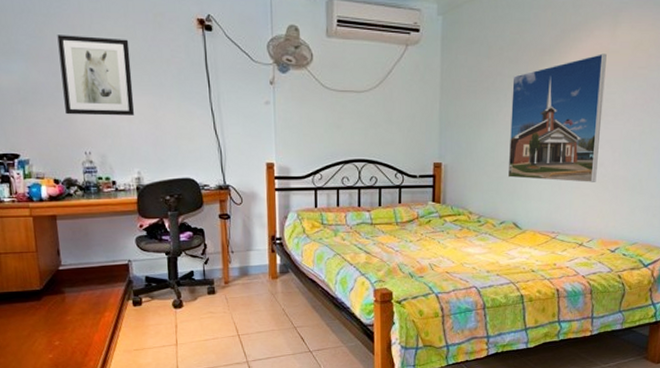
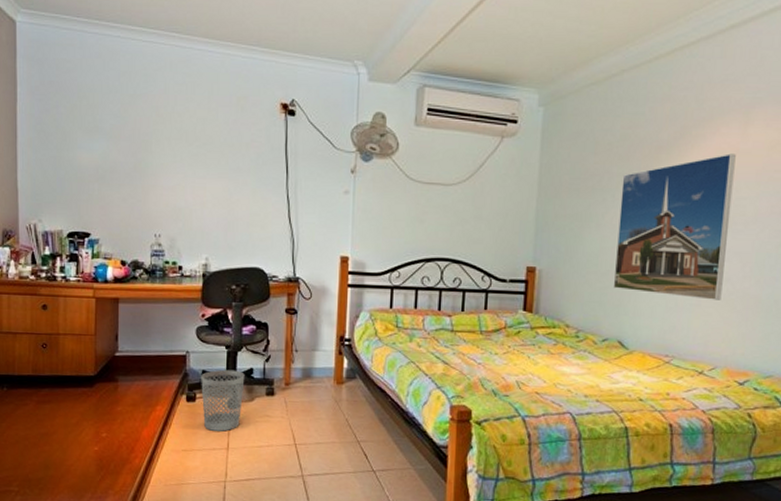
wall art: present [57,35,135,116] -> none [140,115,210,199]
wastebasket: none [145,274,187,330] -> present [201,369,245,431]

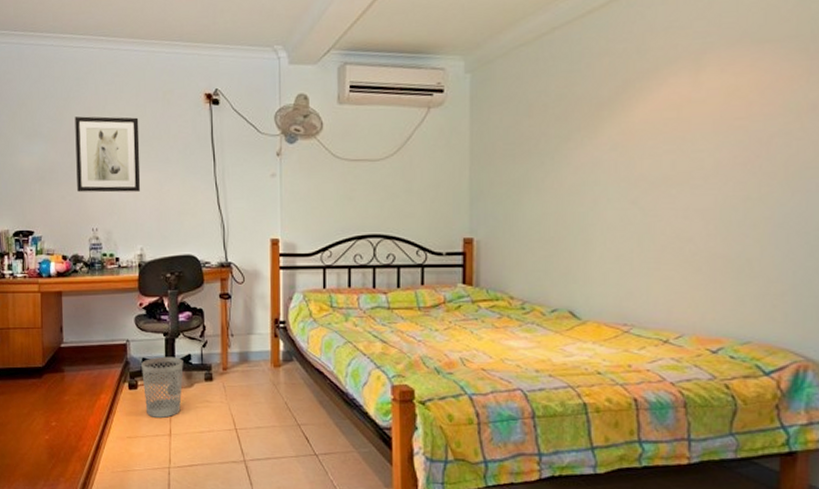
wall art: none [140,115,210,199] -> present [75,116,141,193]
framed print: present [613,153,736,300] -> none [559,104,688,262]

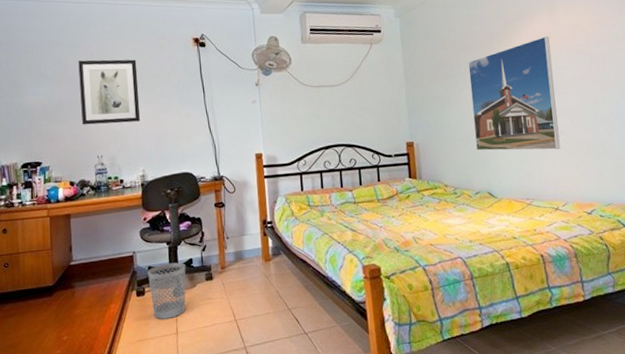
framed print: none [559,104,688,262] -> present [468,36,561,151]

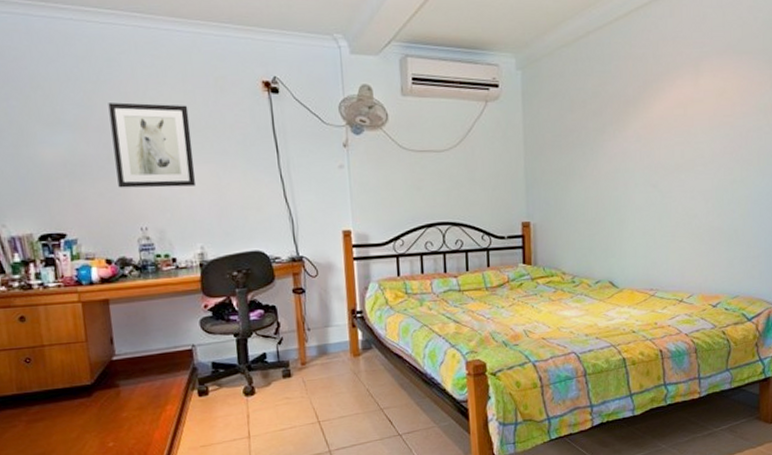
wastebasket: present [148,262,186,319] -> none [211,357,259,422]
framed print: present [468,36,561,151] -> none [598,103,692,236]

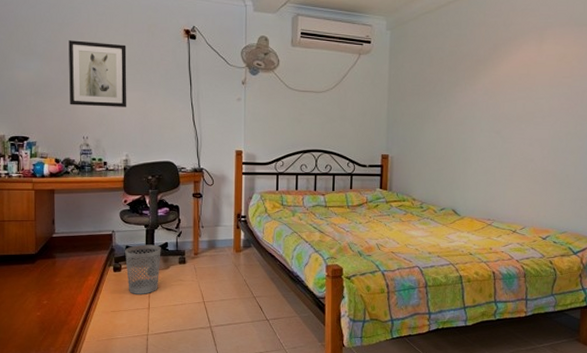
wastebasket: none [211,357,259,422] -> present [125,244,161,294]

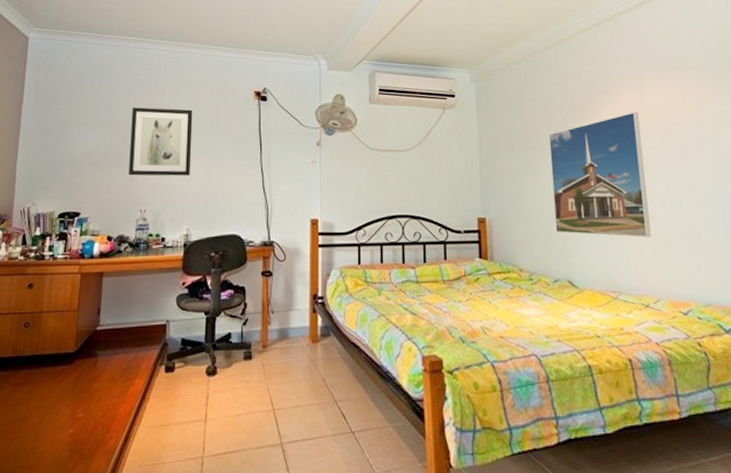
wastebasket: present [125,244,161,294] -> none [180,336,223,402]
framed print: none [447,65,534,176] -> present [548,112,652,237]

